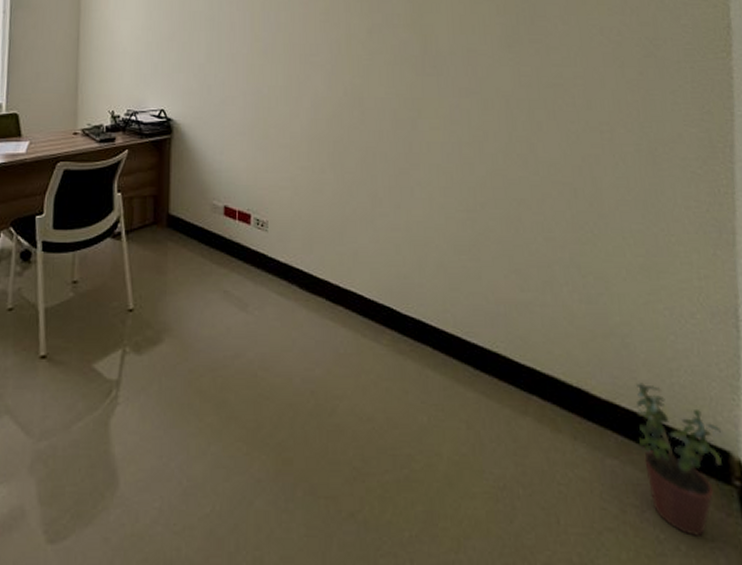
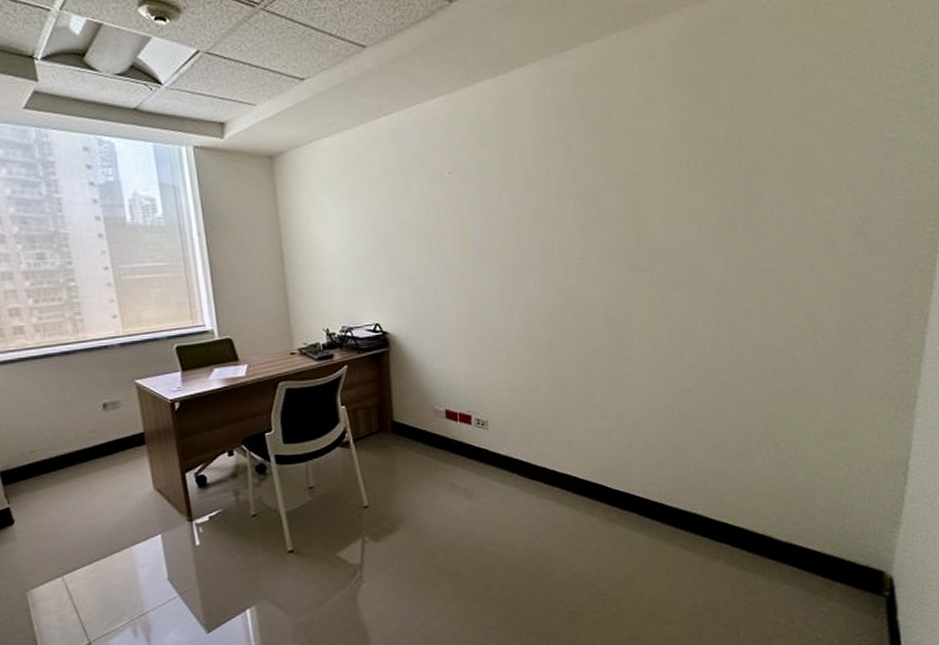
potted plant: present [635,383,722,536] -> none [811,526,880,634]

